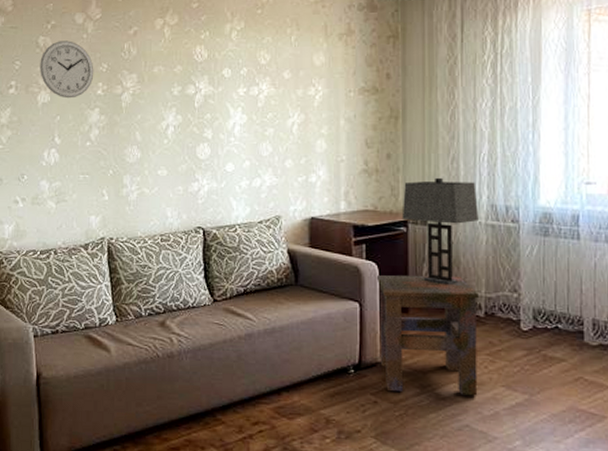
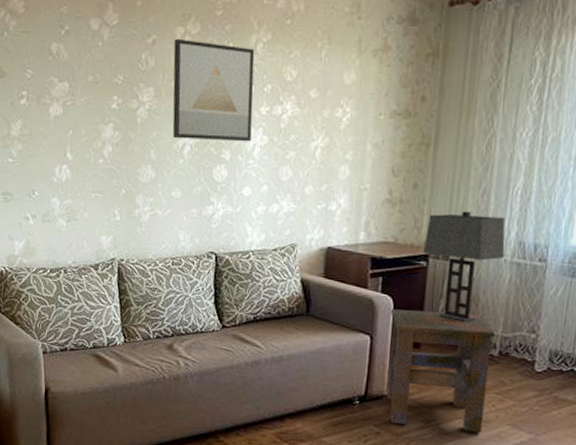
wall clock: present [40,41,94,99] -> none [52,48,109,112]
wall art: none [154,29,231,121] -> present [172,38,255,142]

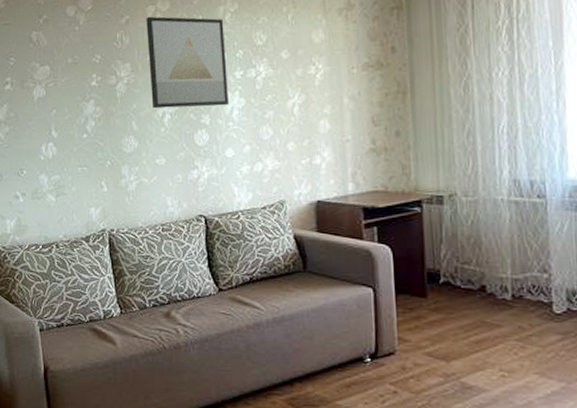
side table: present [386,309,495,433] -> none [390,257,508,385]
table lamp: present [422,211,506,323] -> none [415,153,500,267]

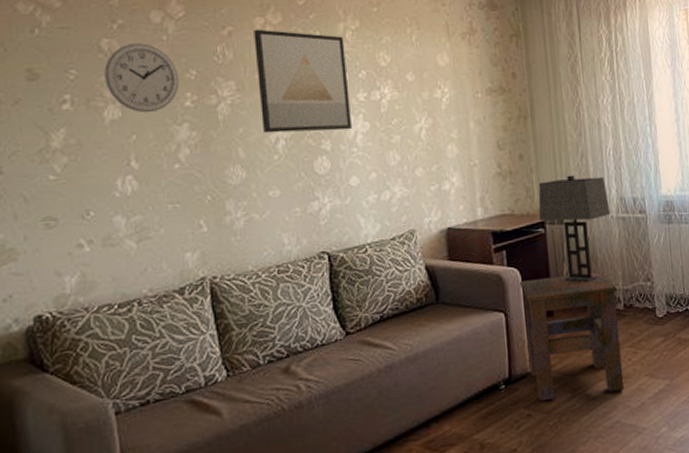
wall clock: none [34,34,88,92] -> present [104,43,180,113]
side table: none [390,257,508,385] -> present [519,271,625,401]
table lamp: none [415,153,500,267] -> present [538,175,611,283]

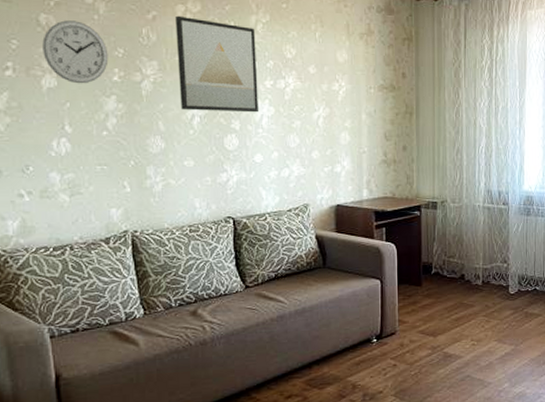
side table: present [519,271,625,401] -> none [395,251,478,354]
table lamp: present [538,175,611,283] -> none [416,167,478,260]

